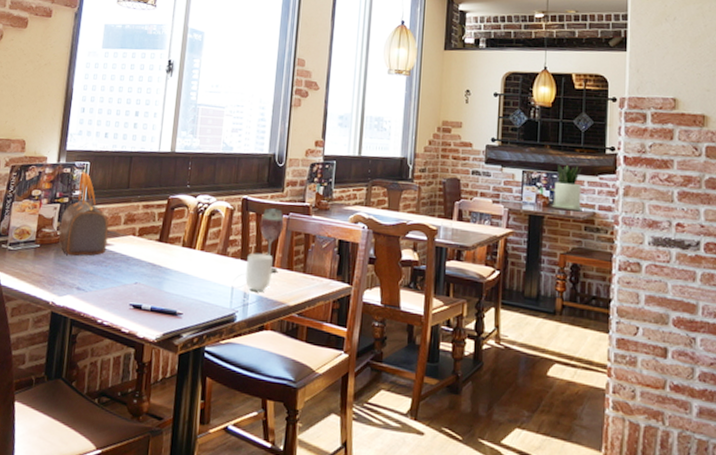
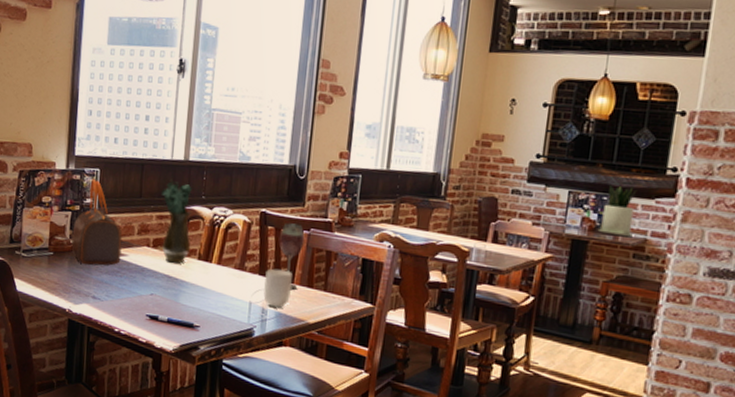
vase: none [147,169,178,251] -> present [161,178,192,263]

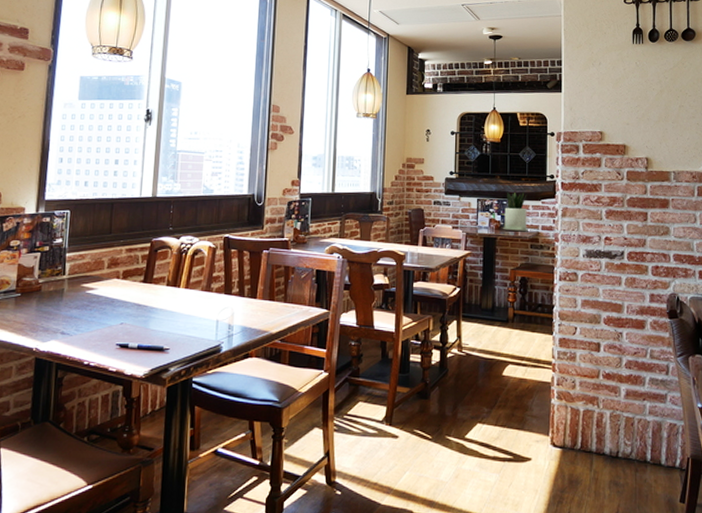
handbag: present [71,178,122,266] -> none [40,220,92,303]
vase: present [161,178,192,263] -> none [130,214,160,291]
cup: present [263,268,294,308] -> none [229,287,256,323]
wineglass: present [278,223,305,290] -> none [241,245,265,304]

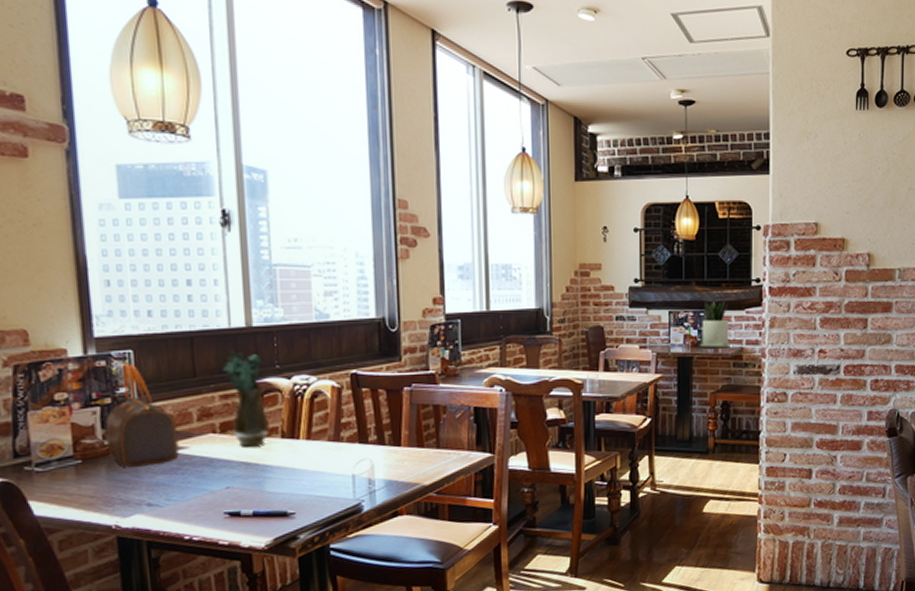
handbag: none [40,220,92,303] -> present [105,362,179,468]
vase: none [130,214,160,291] -> present [221,350,271,447]

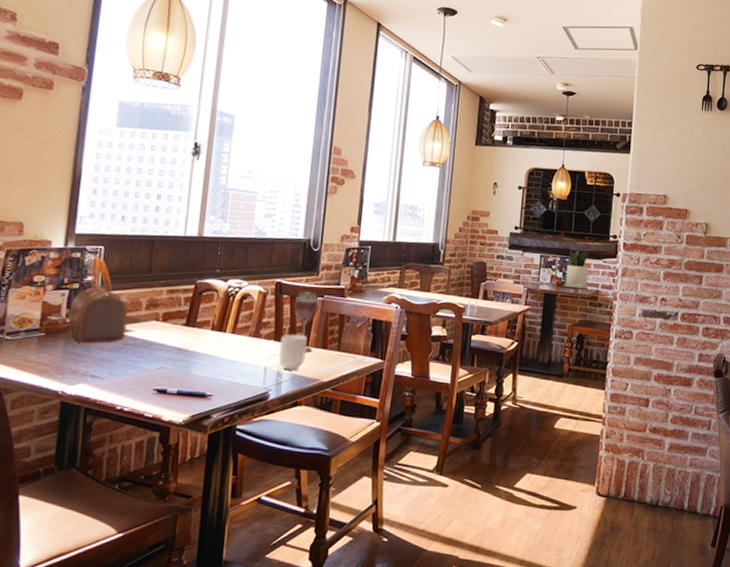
vase: present [221,350,271,447] -> none [172,254,206,335]
cup: none [367,433,400,477] -> present [279,334,308,371]
wineglass: none [376,381,407,453] -> present [294,291,319,352]

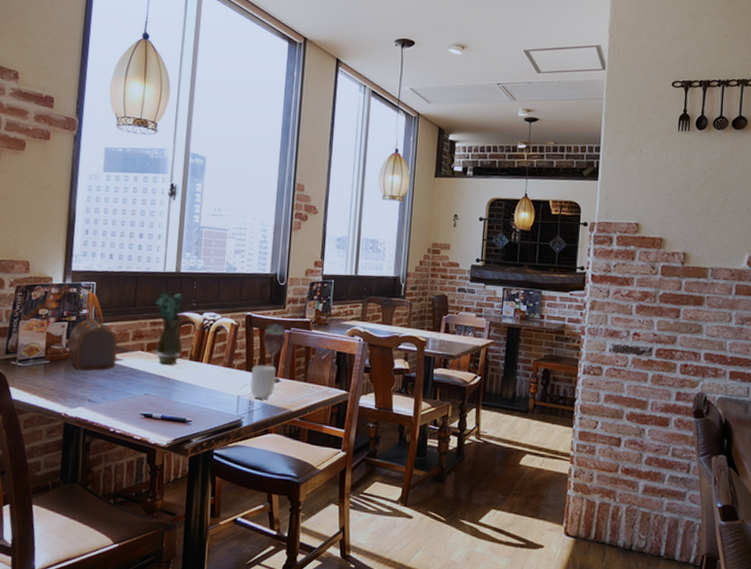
vase: none [172,254,206,335] -> present [154,289,183,365]
planter: present [563,249,590,290] -> none [527,281,556,324]

